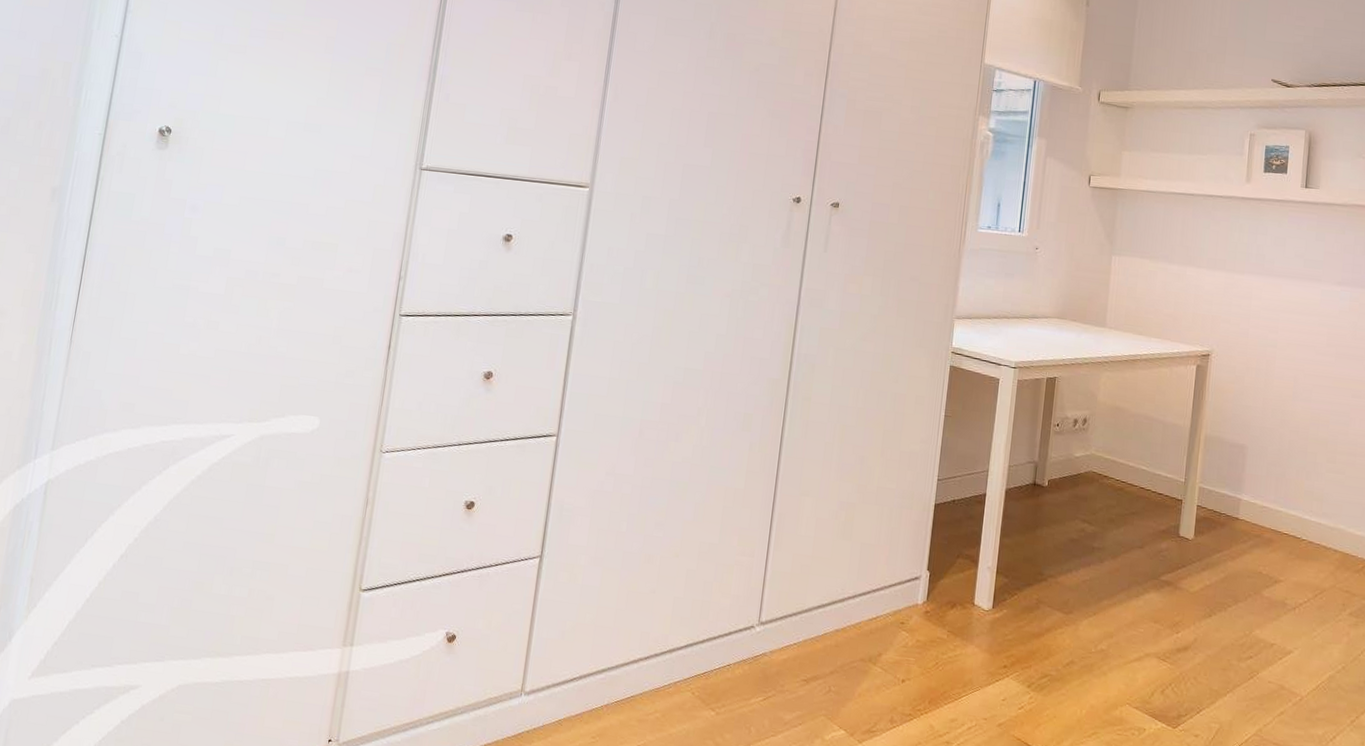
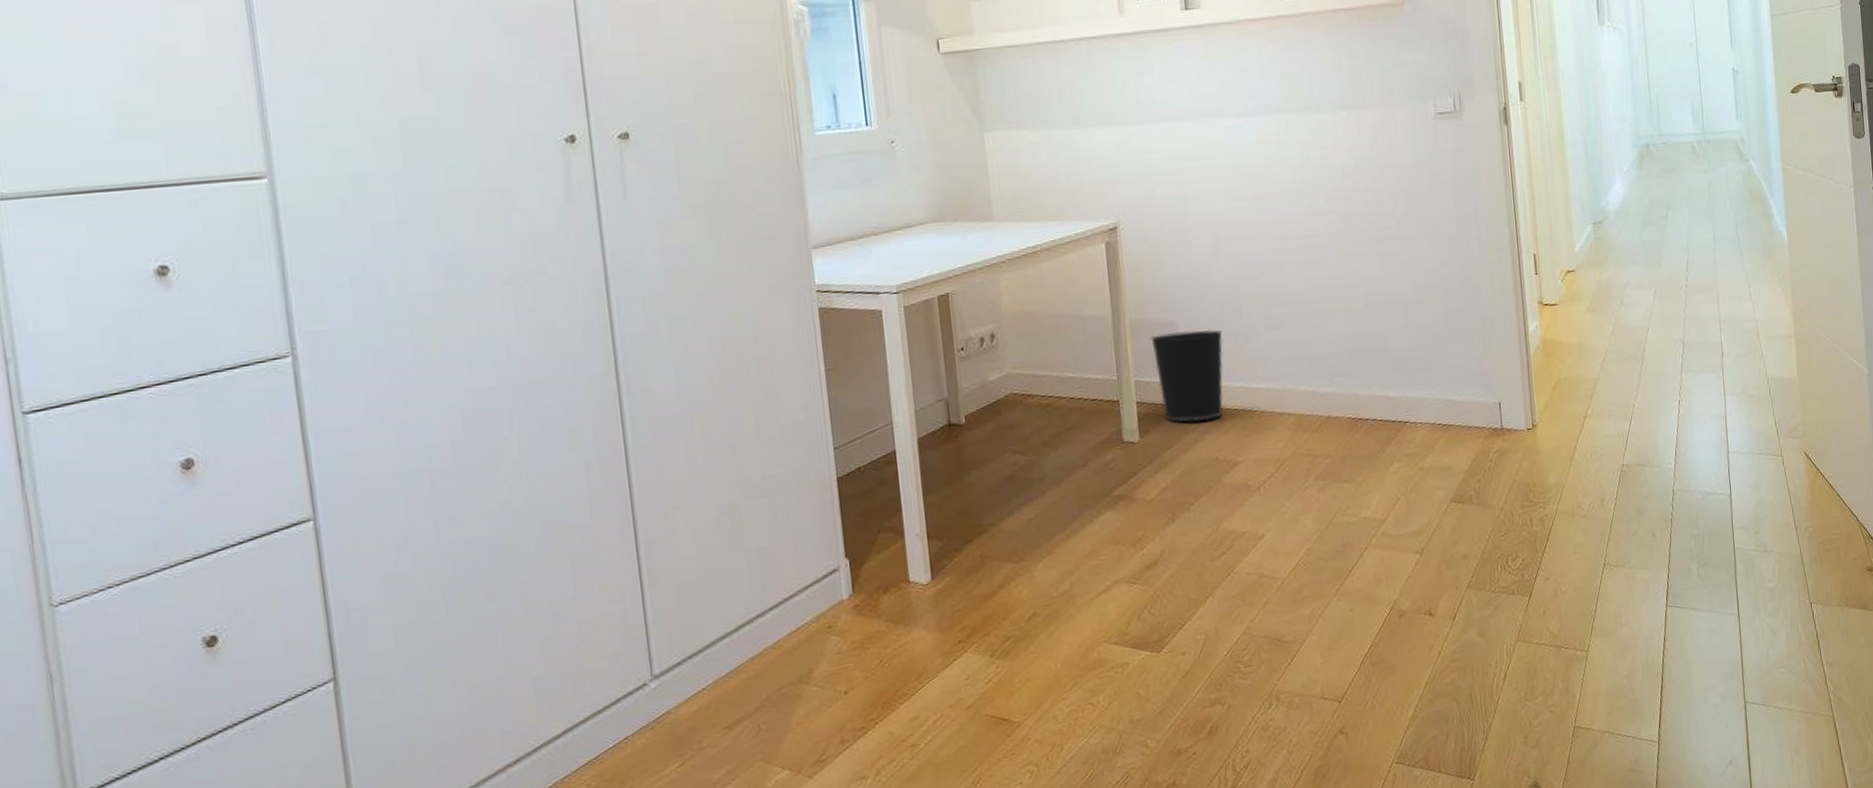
wastebasket: none [1220,452,1287,537] -> present [1150,329,1223,423]

